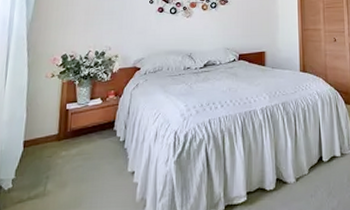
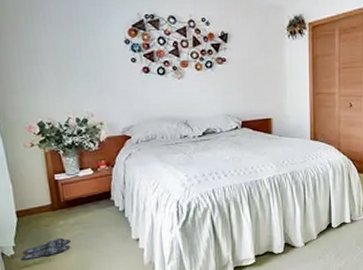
slippers: none [17,169,69,195] -> present [21,237,71,260]

